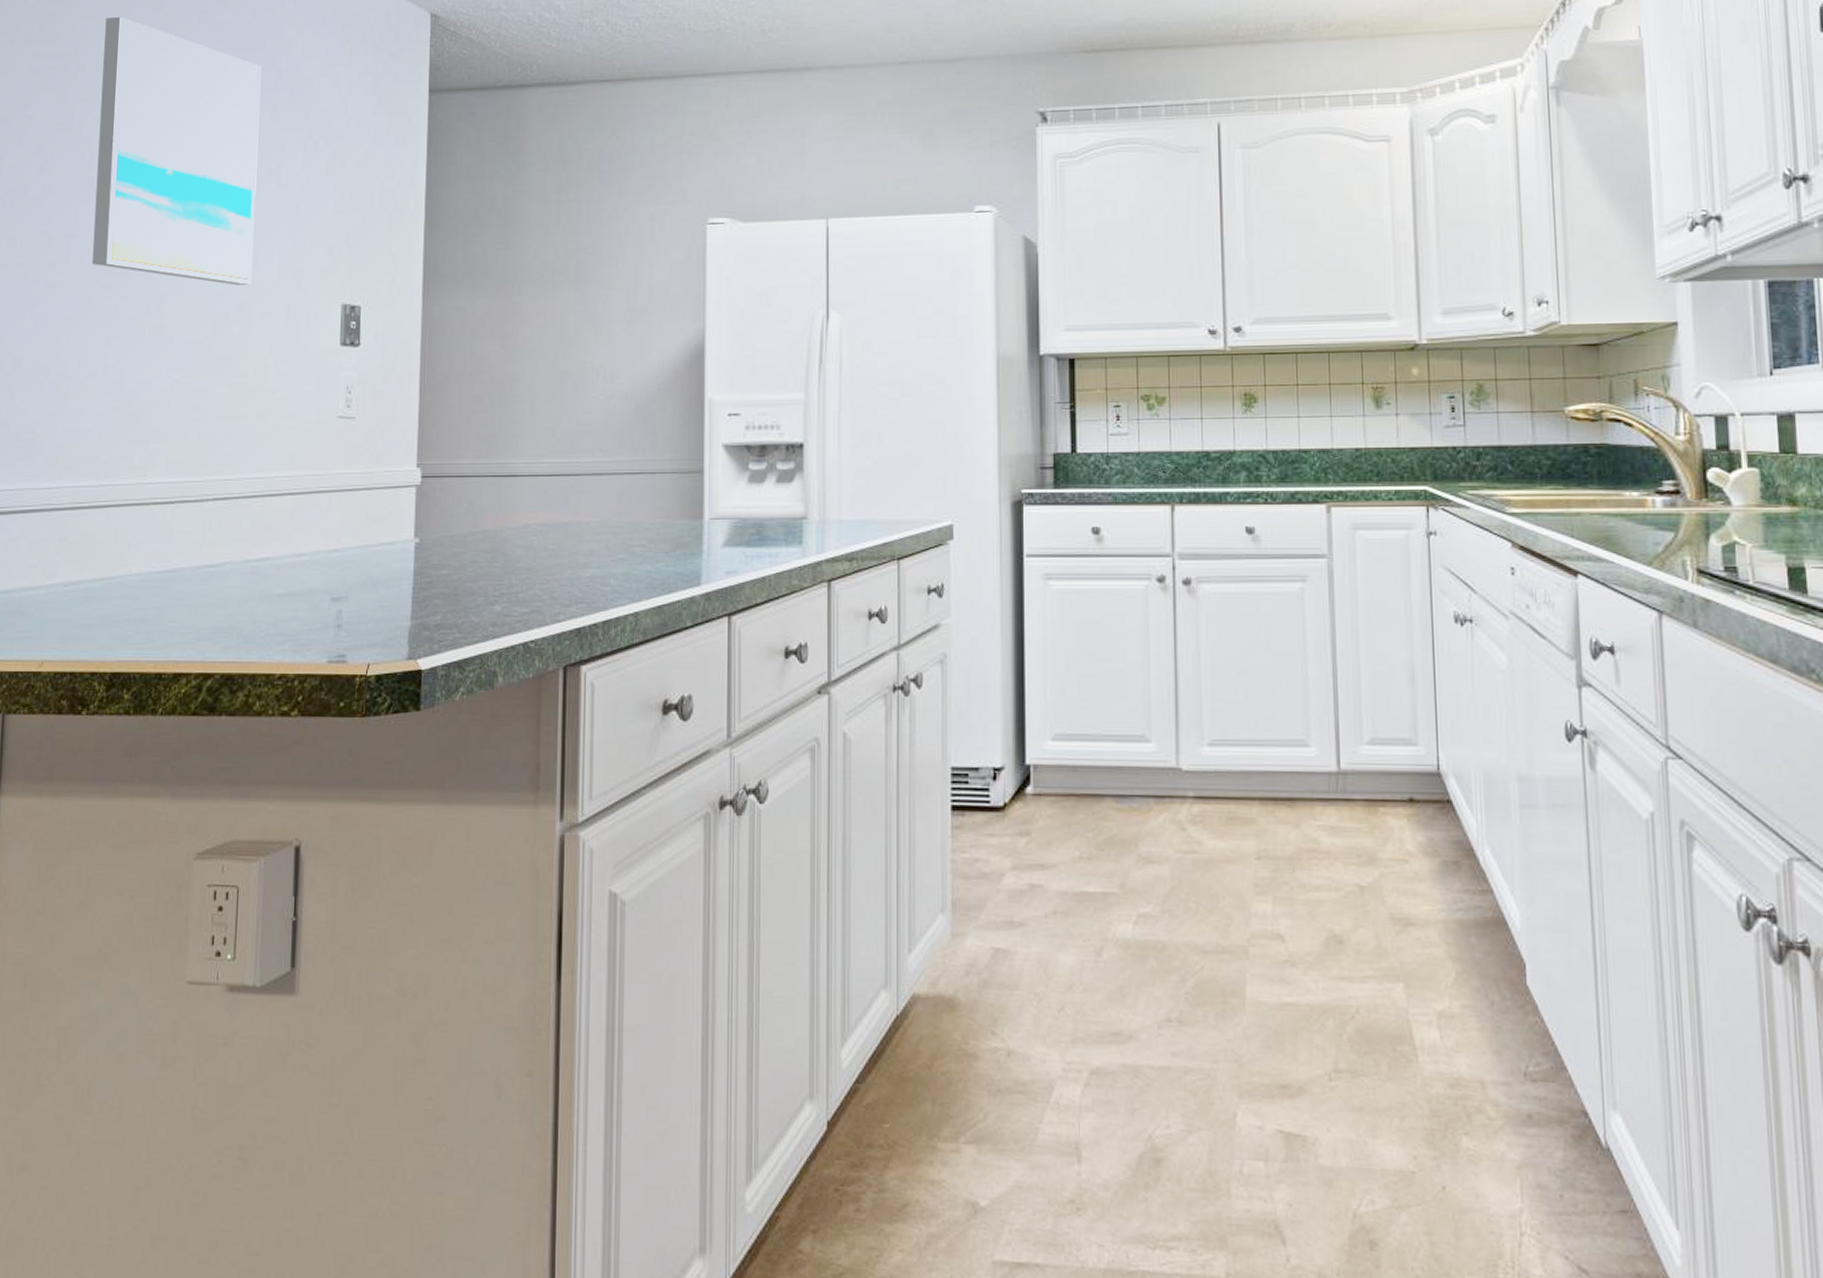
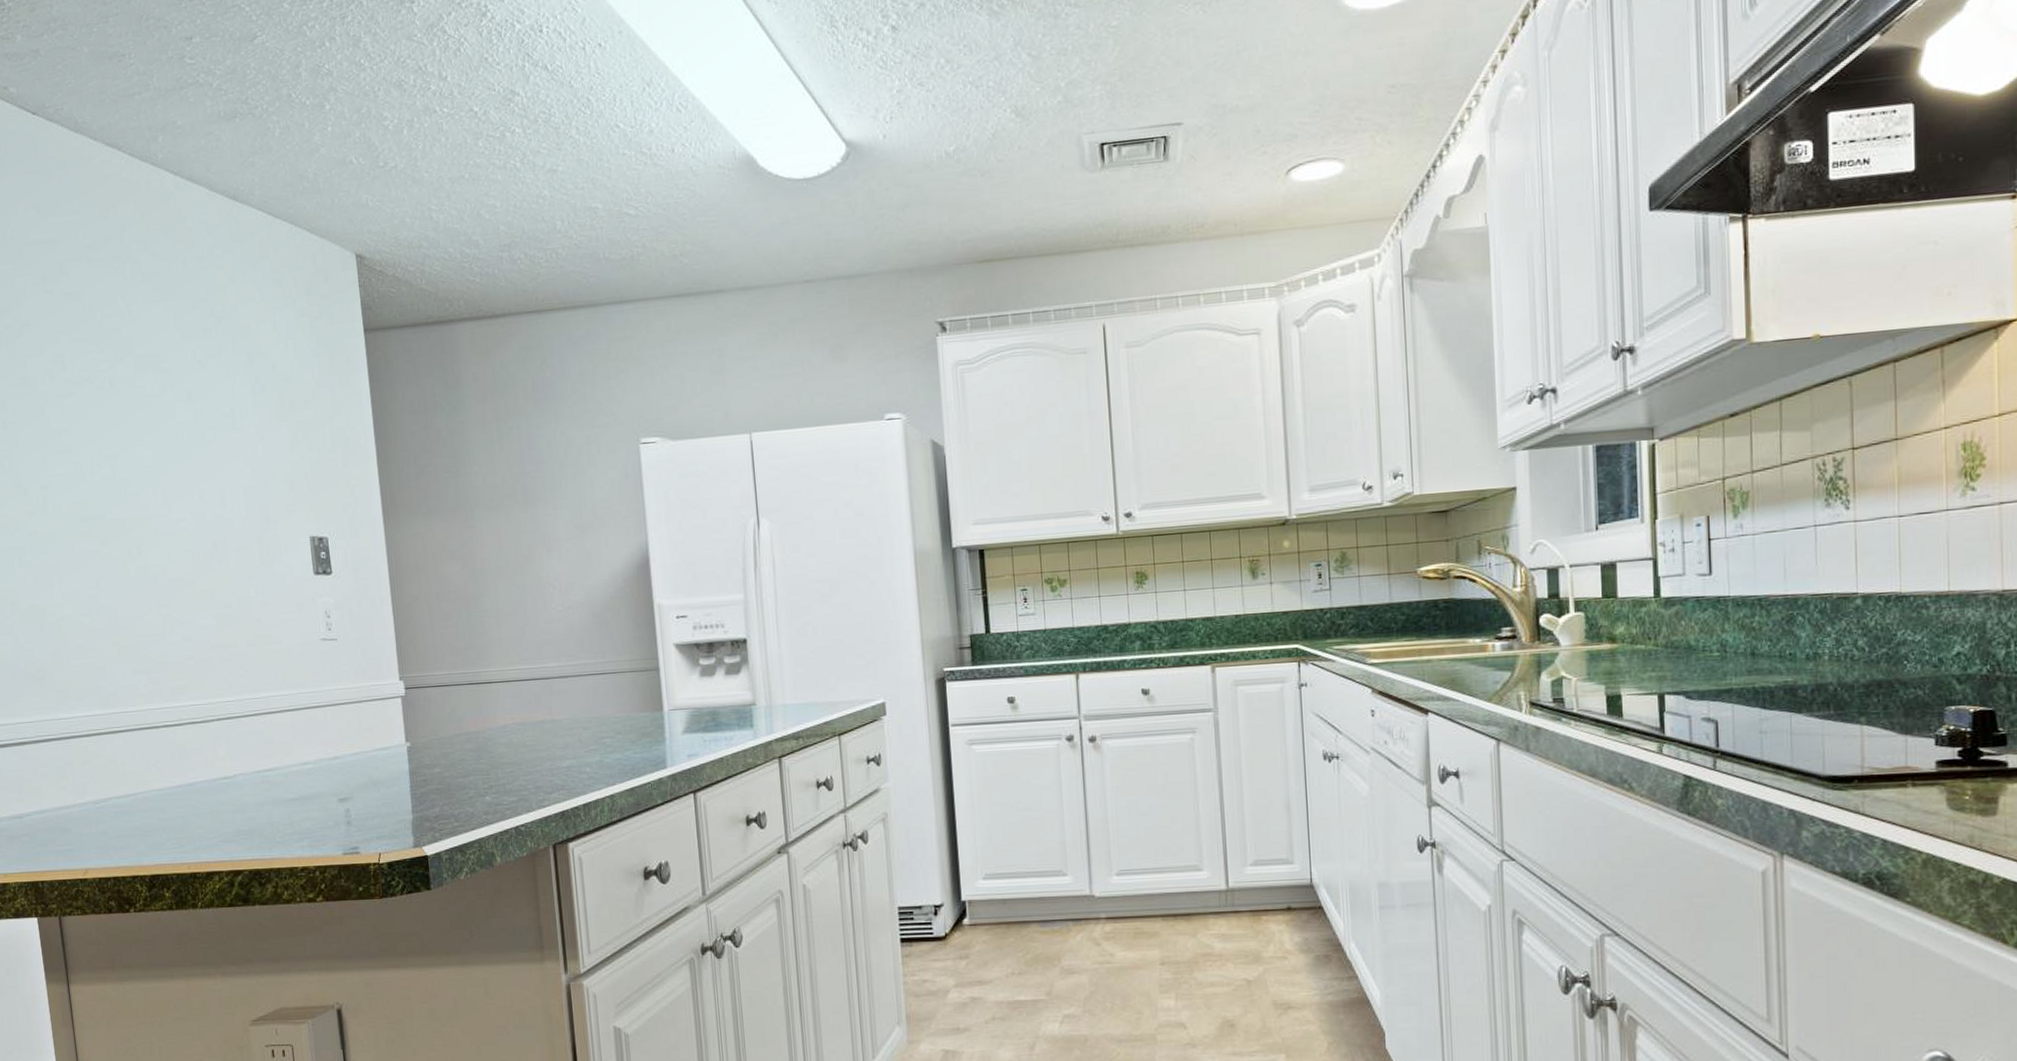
wall art: present [92,16,262,285] -> none [41,271,223,524]

